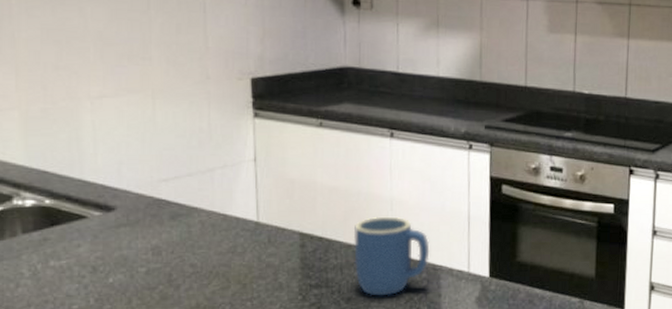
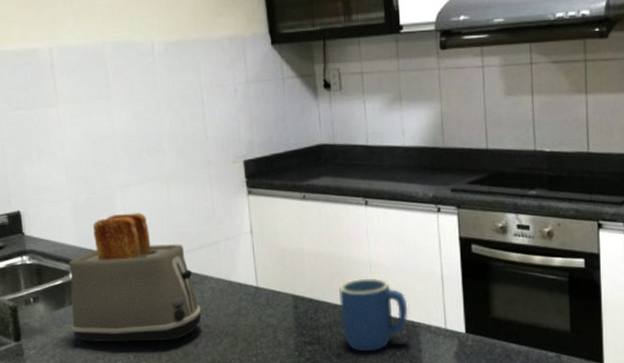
toaster: none [12,130,186,283] -> present [68,213,201,342]

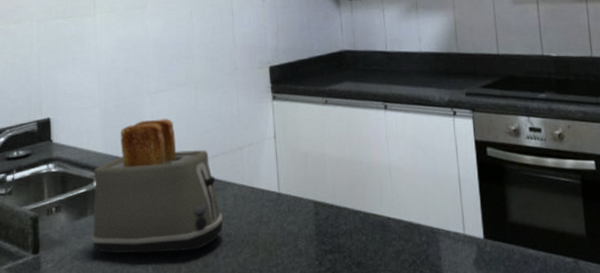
mug: present [339,278,408,352] -> none [360,182,427,260]

